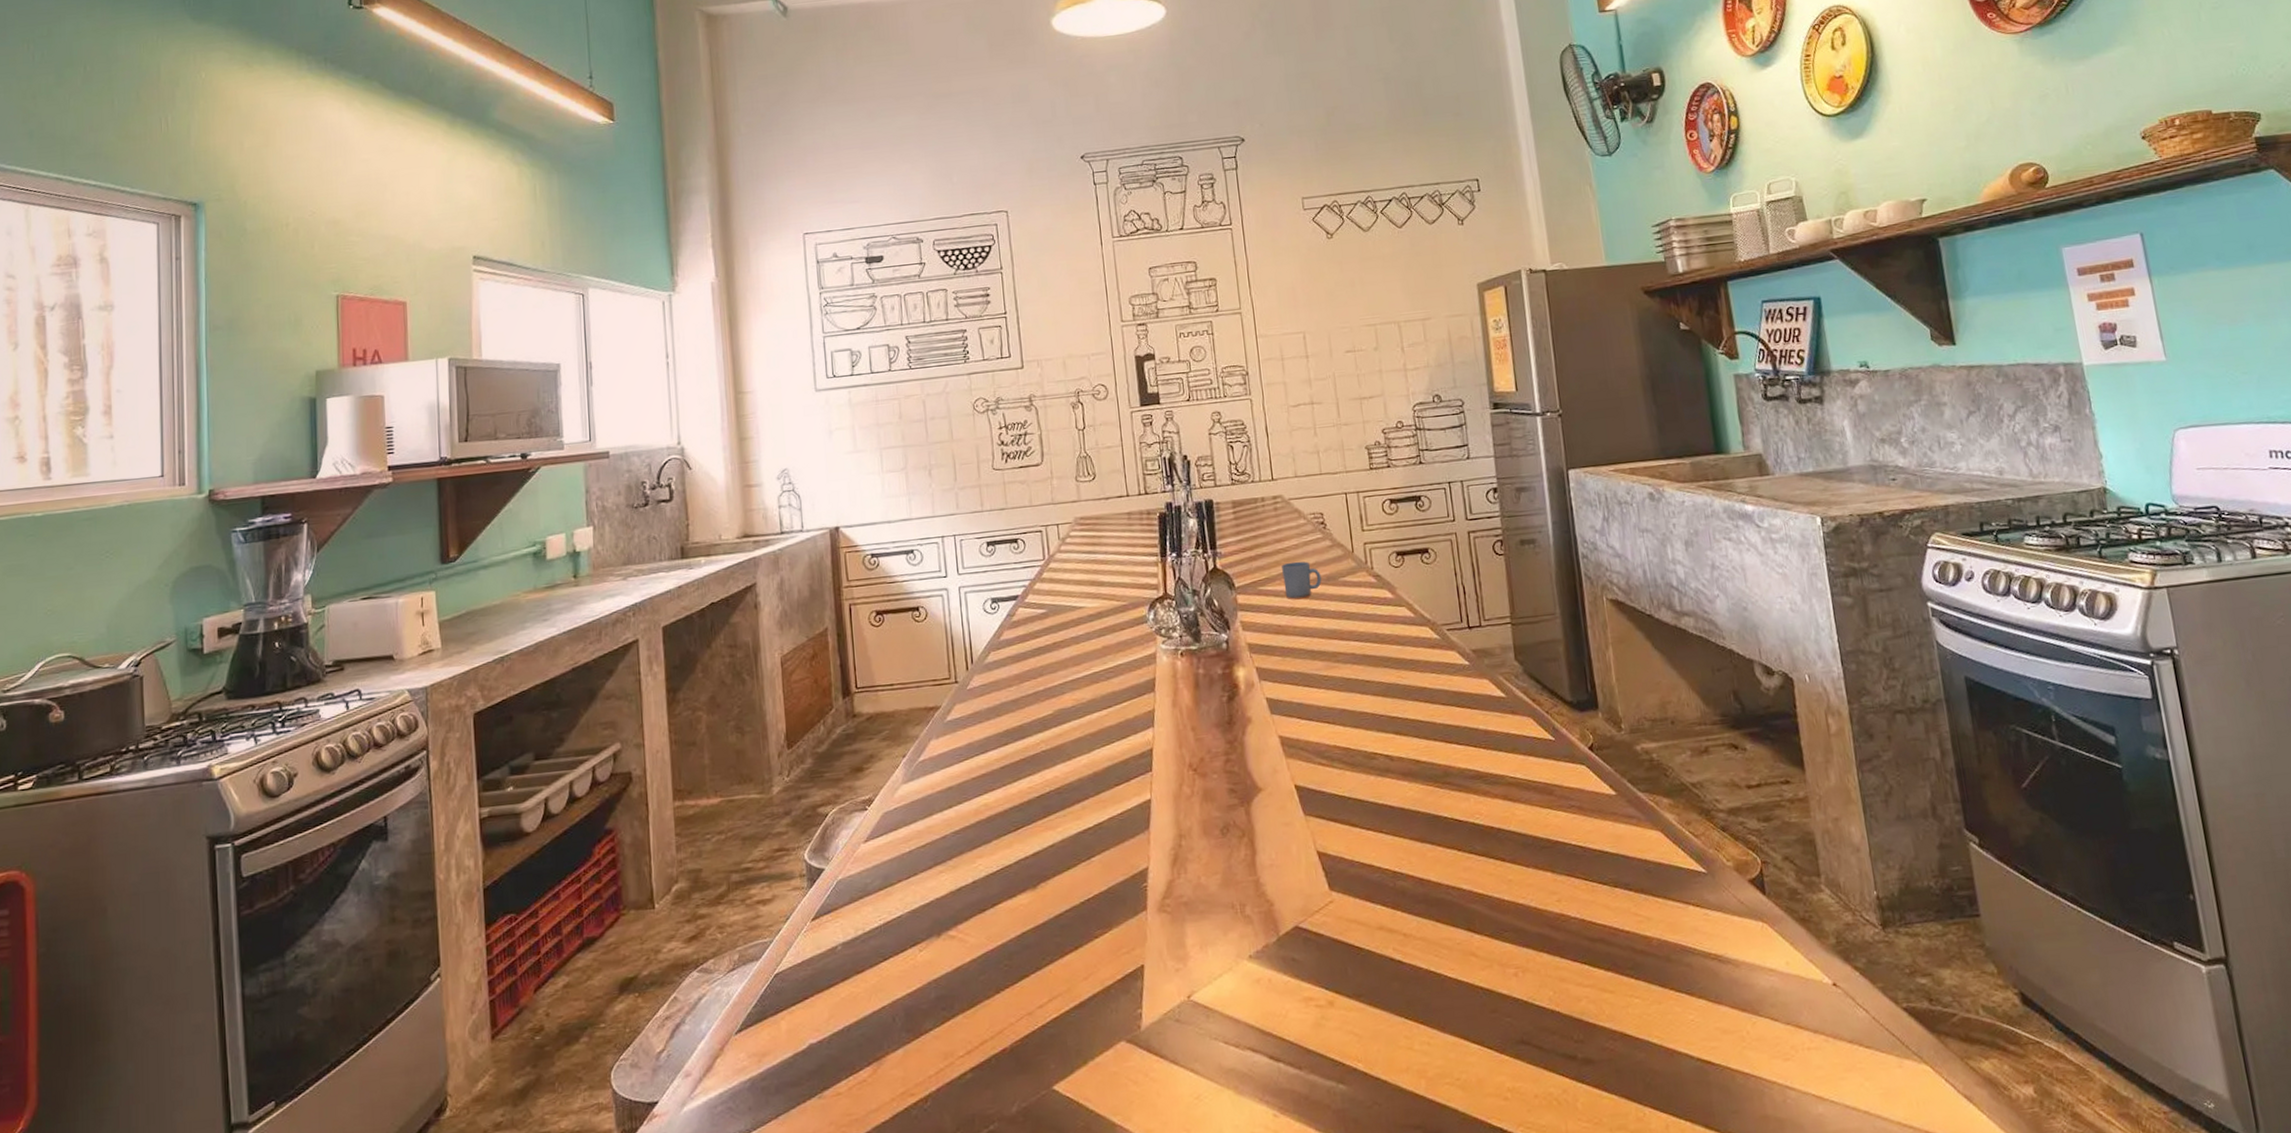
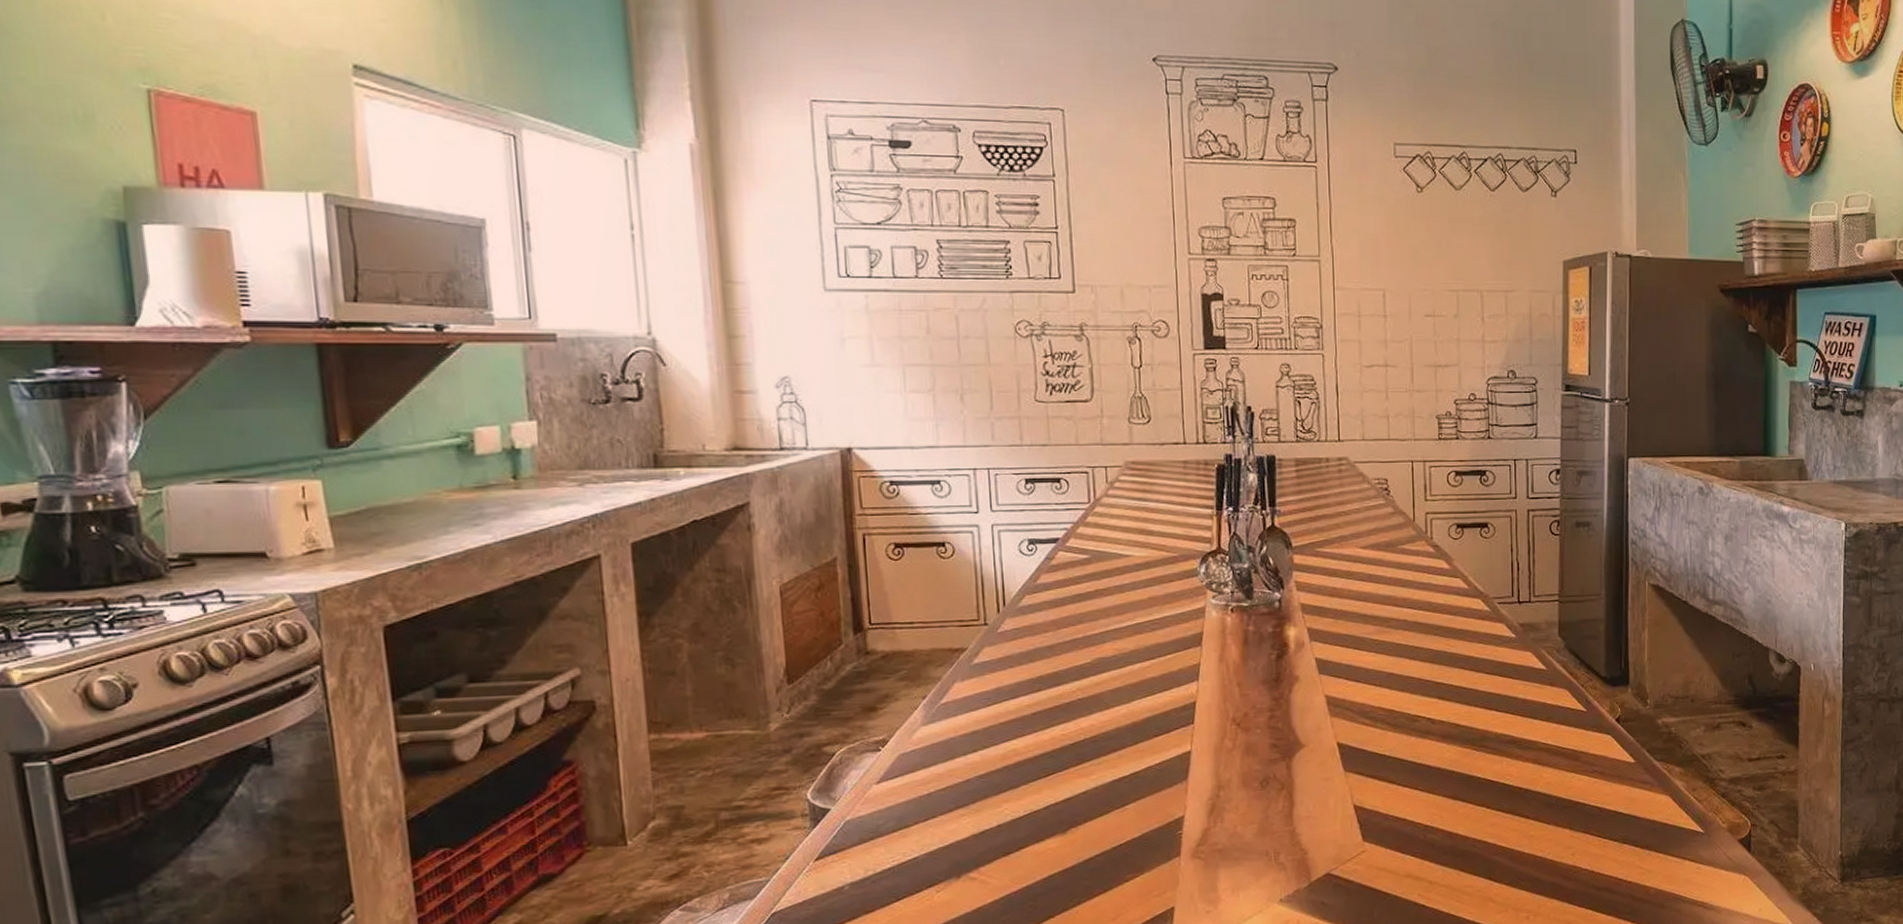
mug: present [1282,561,1322,600] -> none [1341,525,1380,564]

